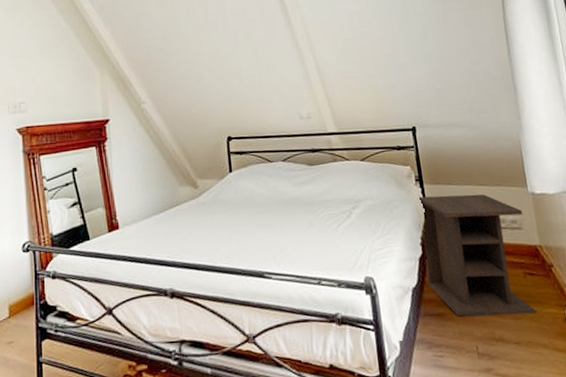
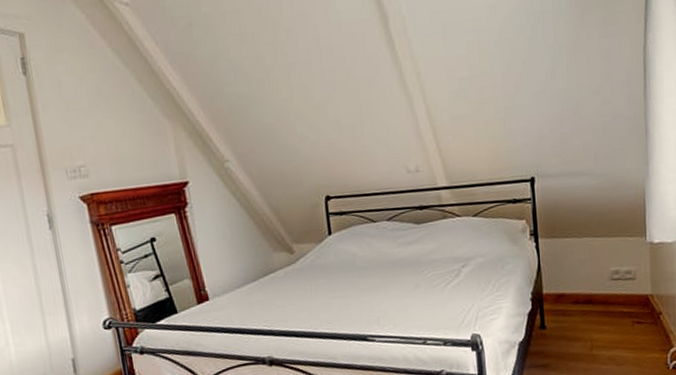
nightstand: present [419,194,537,317] -> none [533,246,640,366]

